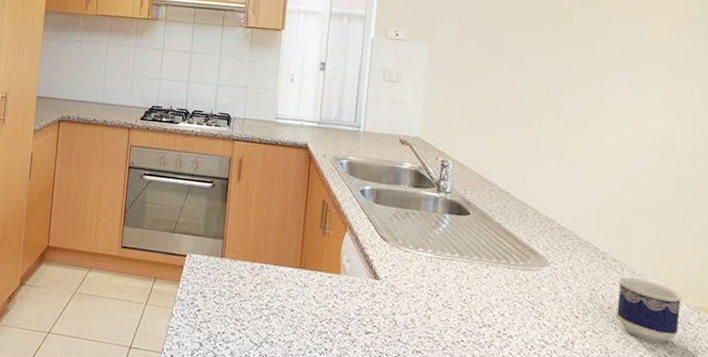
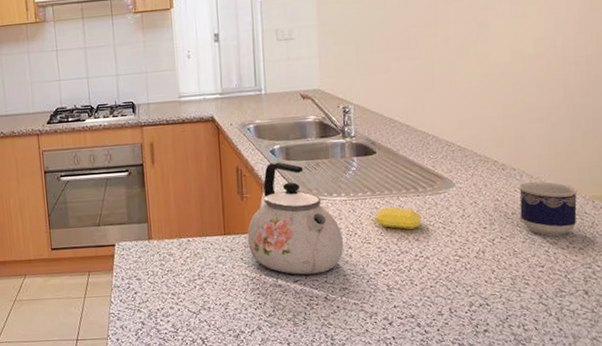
kettle: none [323,202,424,330] -> present [247,162,344,275]
soap bar: none [459,273,510,304] -> present [375,207,422,230]

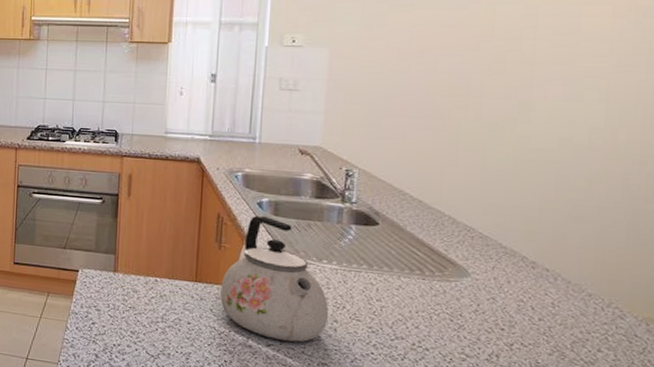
soap bar: present [375,207,422,230] -> none [368,284,425,316]
cup: present [518,181,578,237] -> none [549,287,628,357]

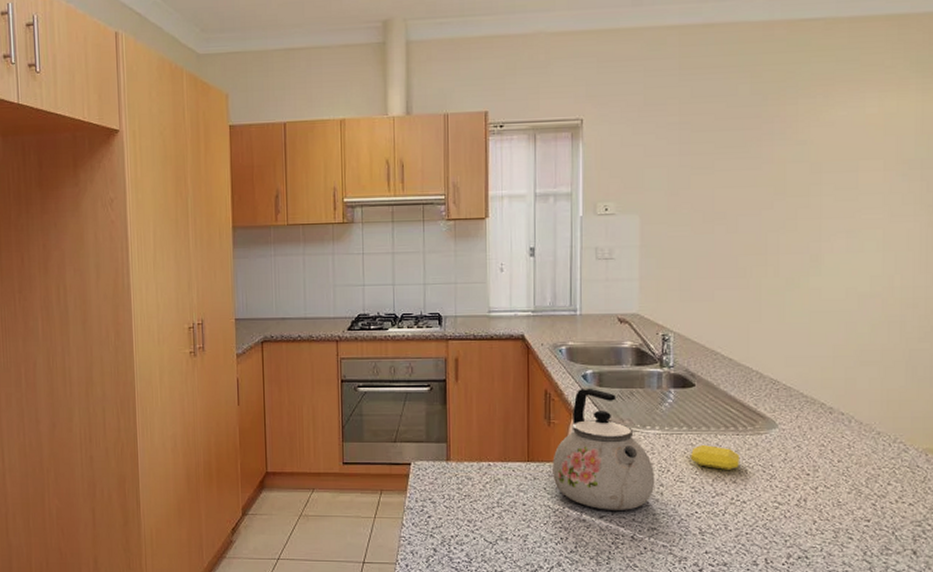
soap bar: none [368,284,425,316] -> present [690,444,740,471]

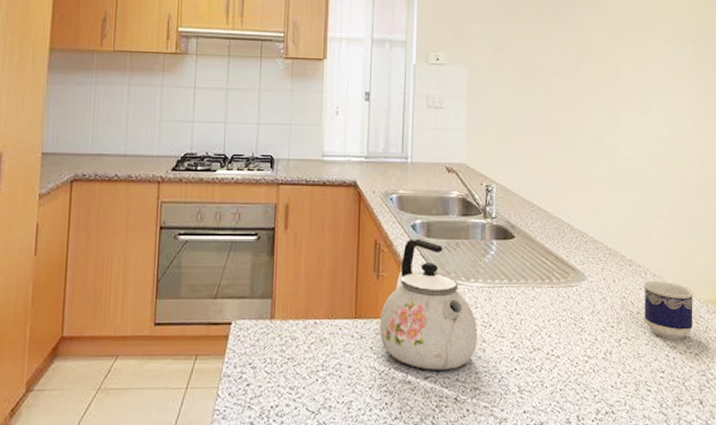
soap bar: present [690,444,740,471] -> none [510,297,555,325]
cup: none [845,428,910,489] -> present [642,280,694,340]

